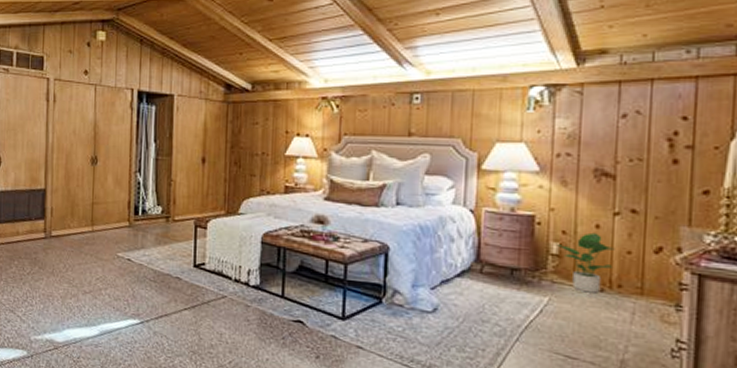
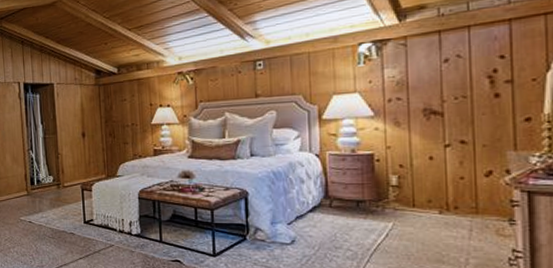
potted plant: present [558,232,615,294] -> none [396,164,449,216]

